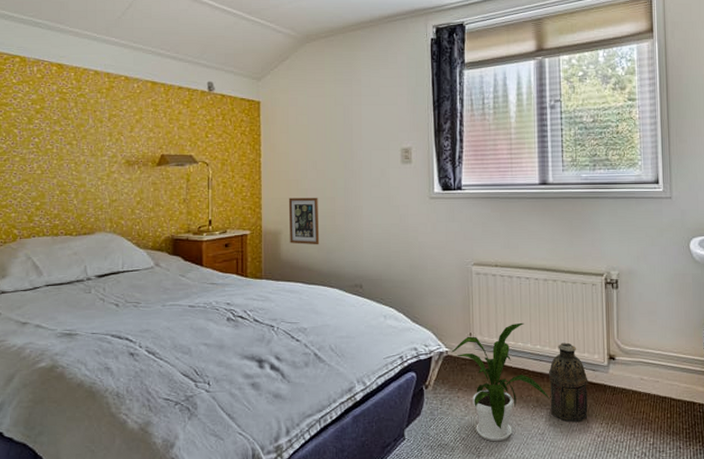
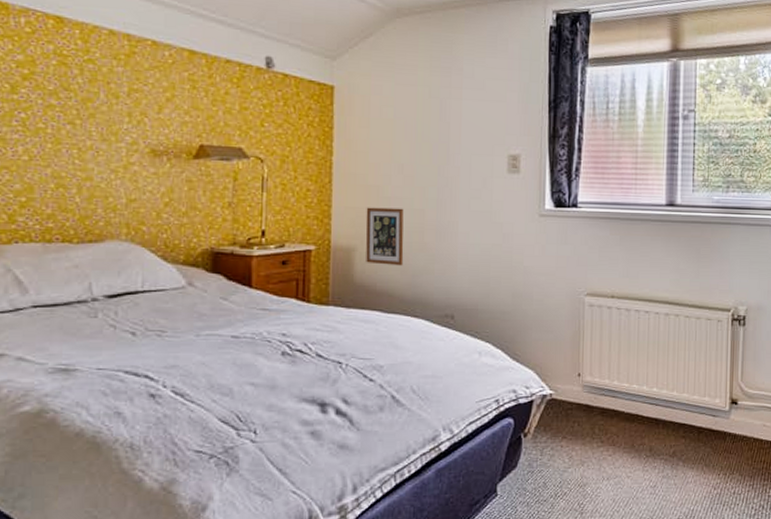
house plant: present [452,322,550,442] -> none [557,362,664,497]
lantern: present [548,342,588,423] -> none [664,385,707,474]

